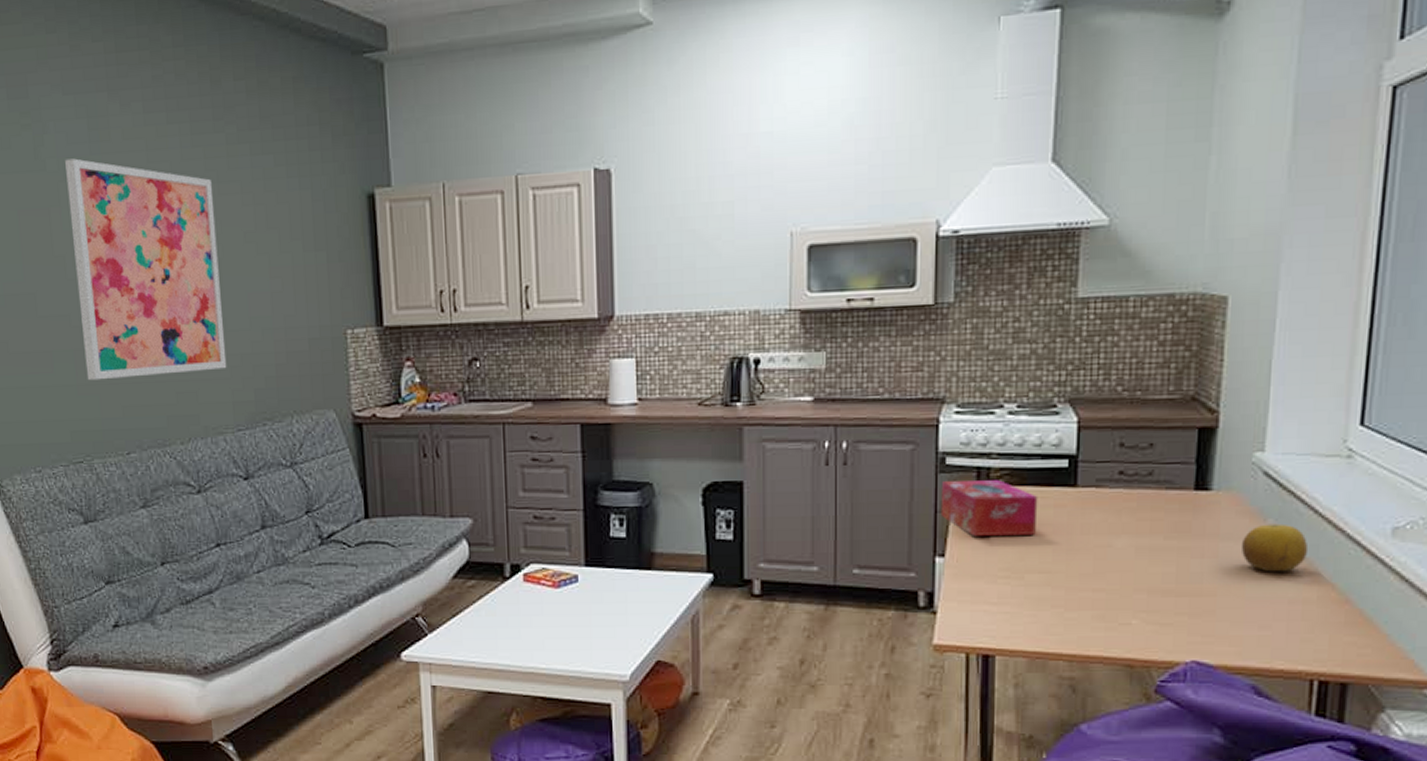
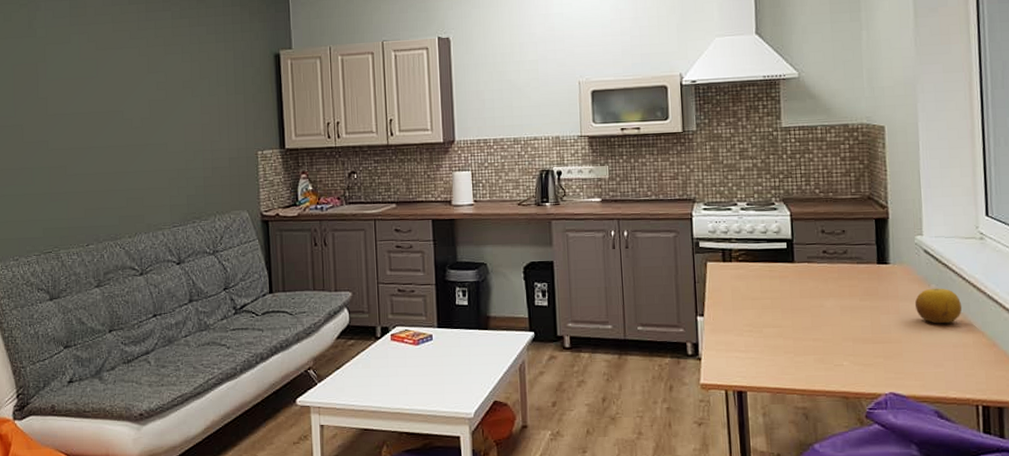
wall art: present [65,158,227,381] -> none [51,28,167,190]
tissue box: present [940,480,1038,536] -> none [697,258,769,300]

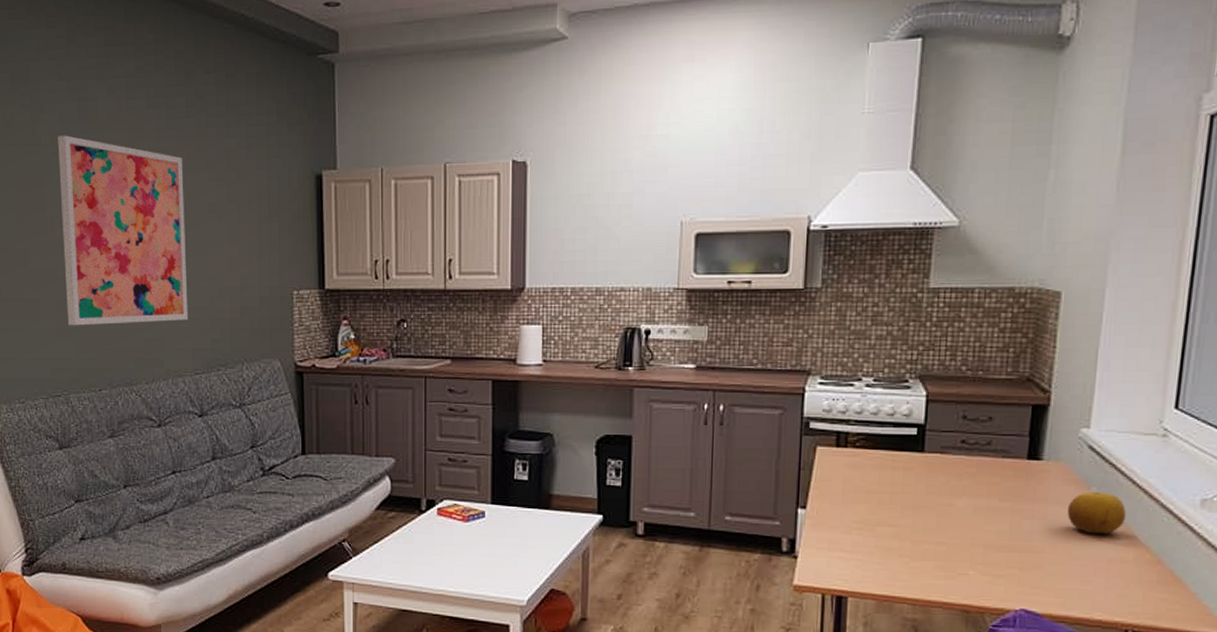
wall art: none [51,28,167,190] -> present [58,135,189,326]

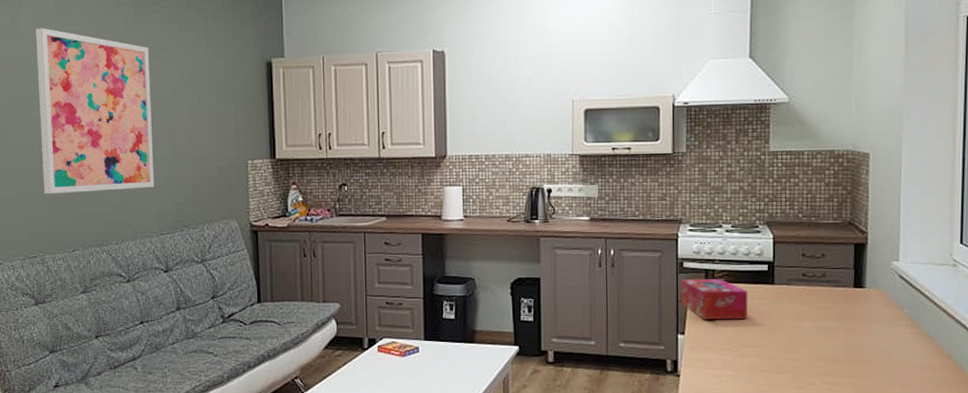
tissue box: none [803,443,890,493] -> present [680,279,748,319]
fruit: present [1067,491,1127,535] -> none [887,312,932,347]

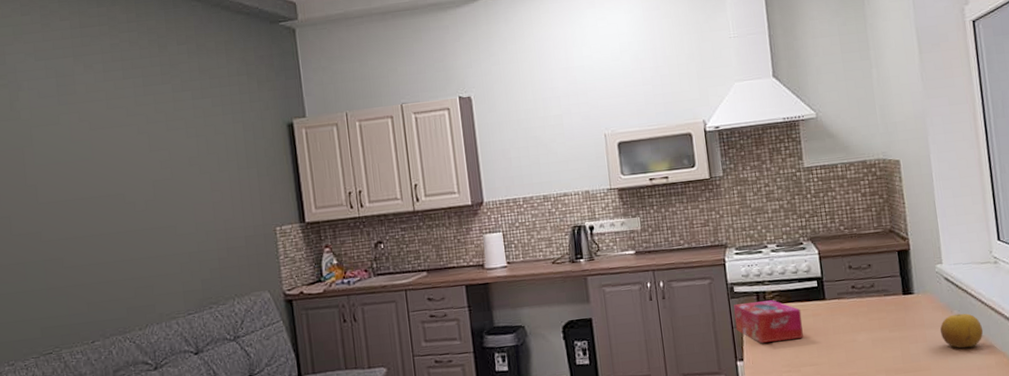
wall art: present [36,28,155,194] -> none [37,108,178,285]
fruit: none [887,312,932,347] -> present [940,313,984,349]

